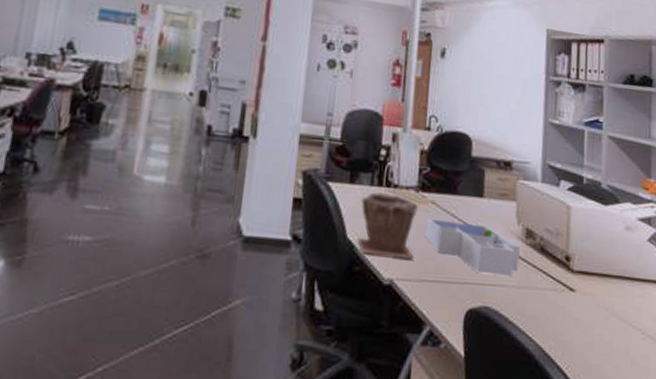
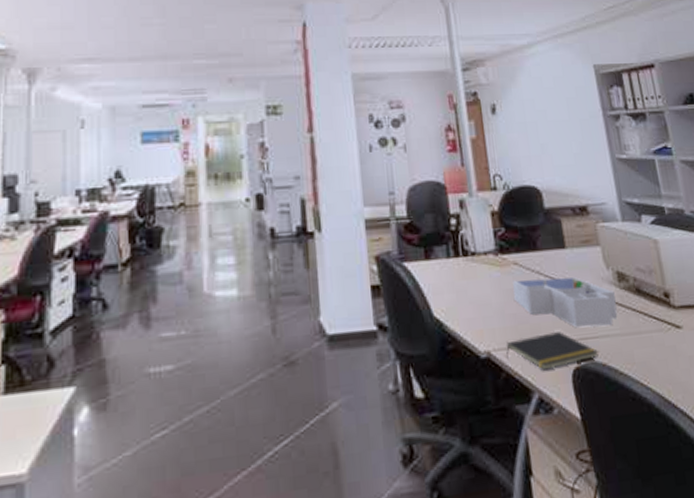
plant pot: present [357,192,419,258] -> none [440,261,508,330]
notepad: none [408,273,493,307] -> present [506,332,599,370]

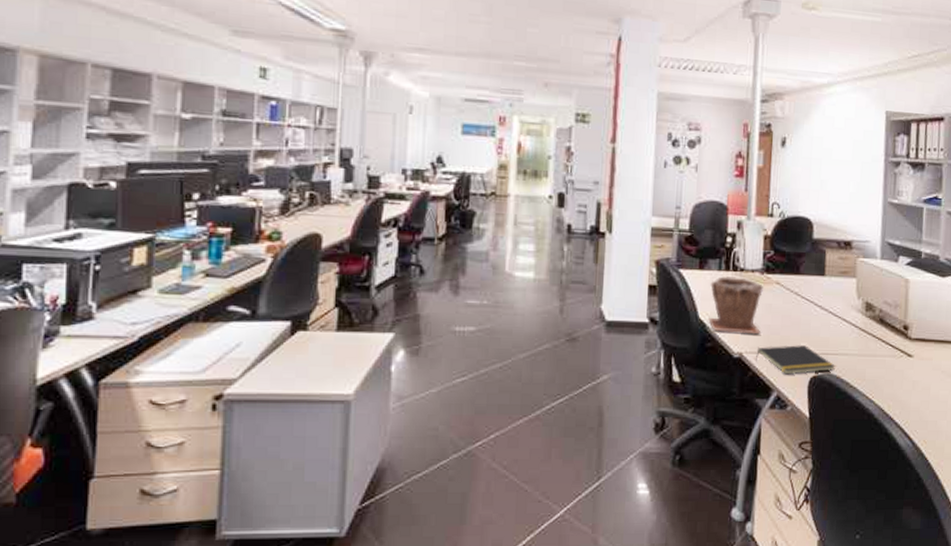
plant pot: none [440,261,508,330] -> present [708,275,764,333]
desk organizer: present [513,276,618,328] -> none [770,297,860,347]

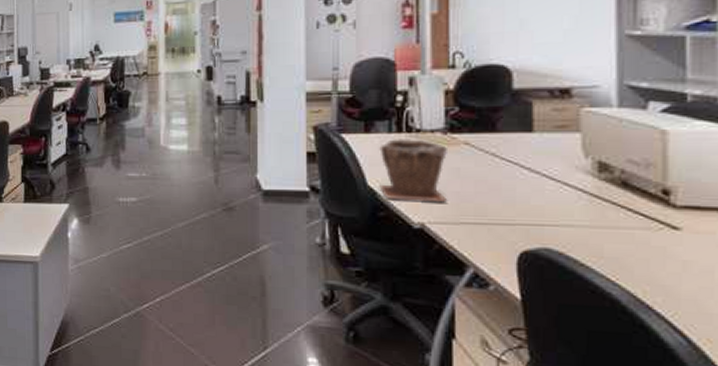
notepad: present [756,345,835,375] -> none [443,214,555,249]

